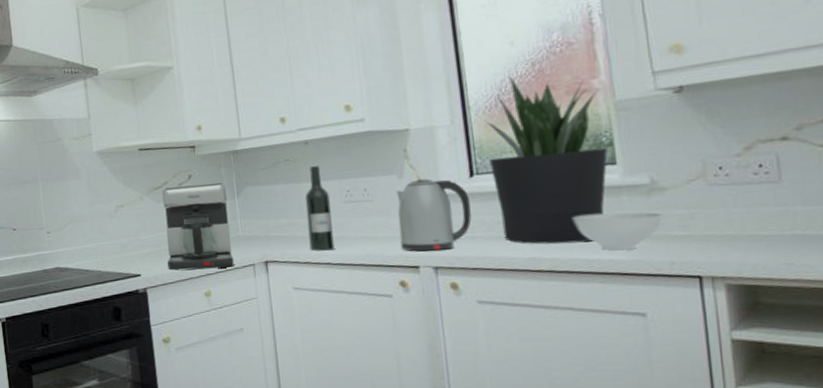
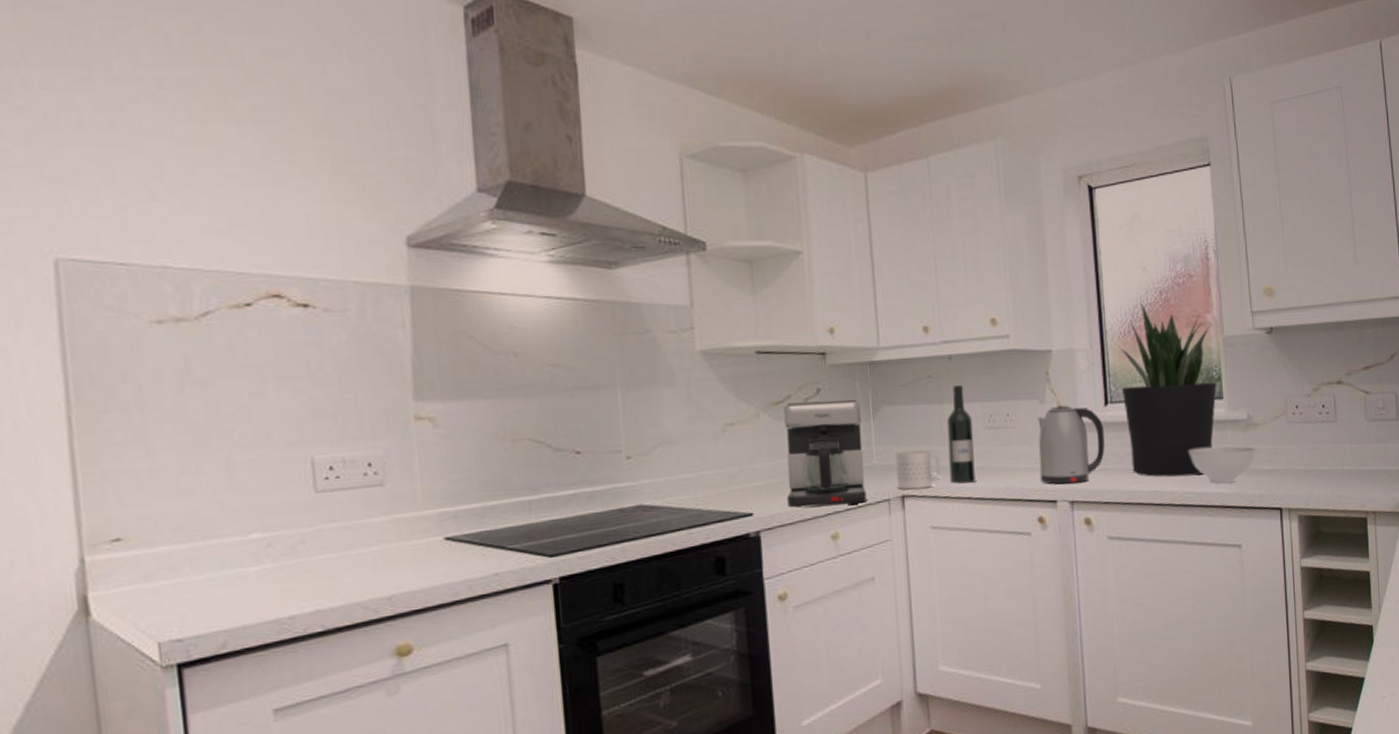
mug: none [258,222,301,257] -> present [895,449,941,490]

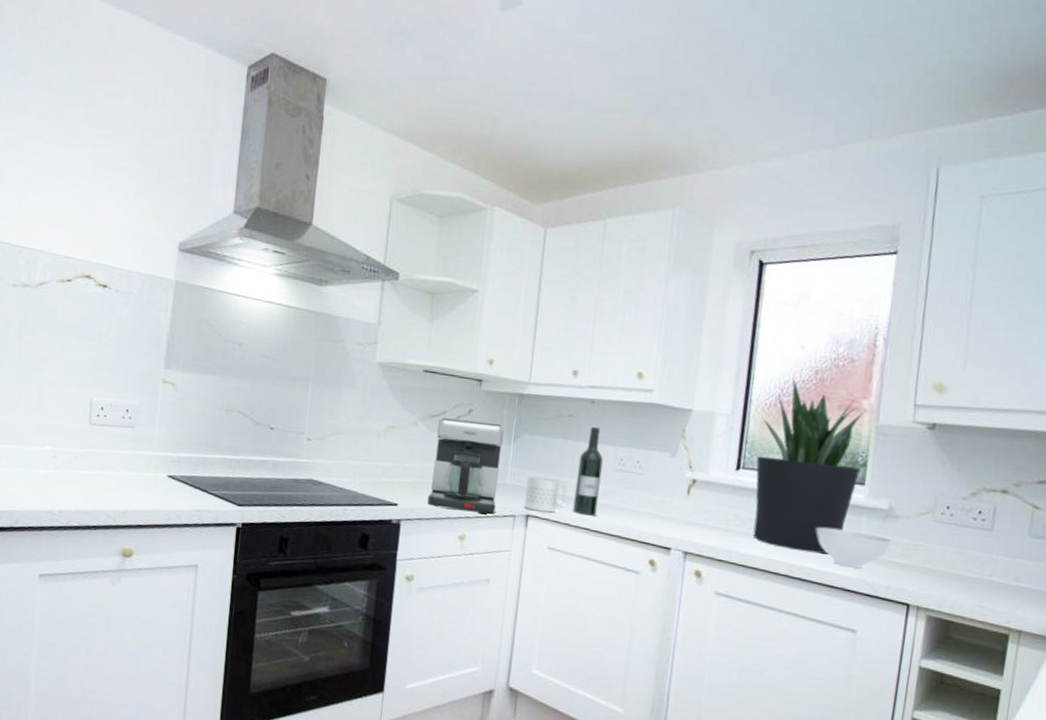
kettle: present [1038,405,1105,485] -> none [658,462,731,537]

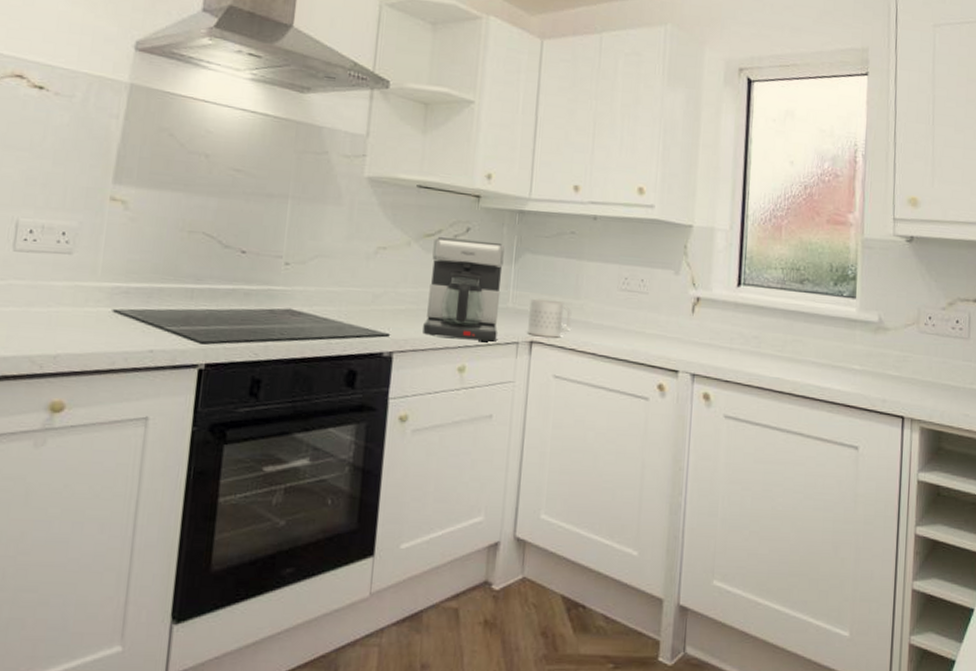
wine bottle: present [572,427,604,516] -> none [578,245,608,340]
planter: present [753,381,864,554] -> none [756,196,851,370]
bowl: present [815,527,893,569] -> none [814,342,884,383]

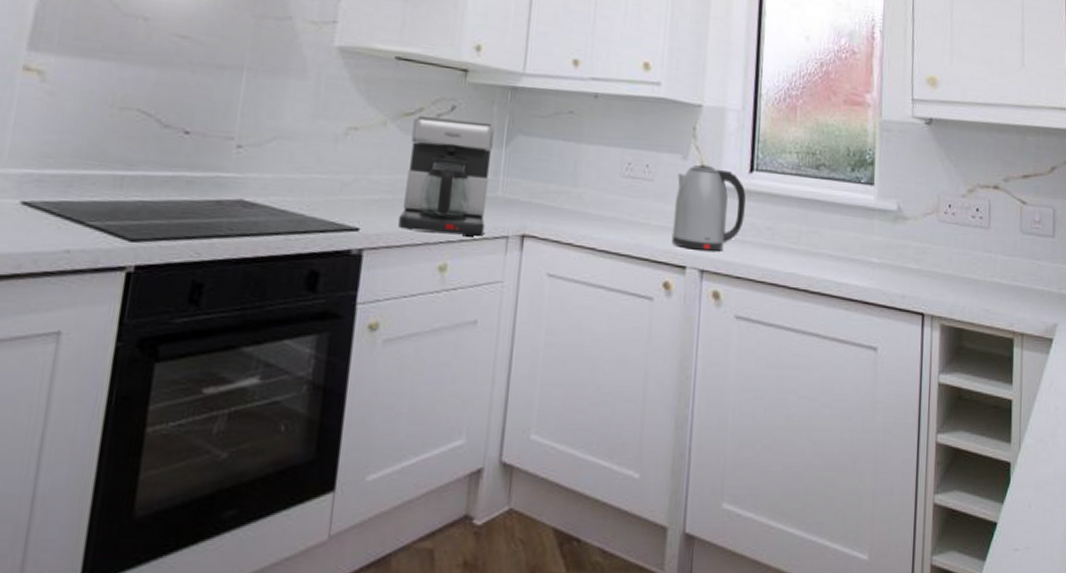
mug: present [528,297,572,338] -> none [519,185,569,231]
kettle: none [665,279,734,357] -> present [671,164,746,251]

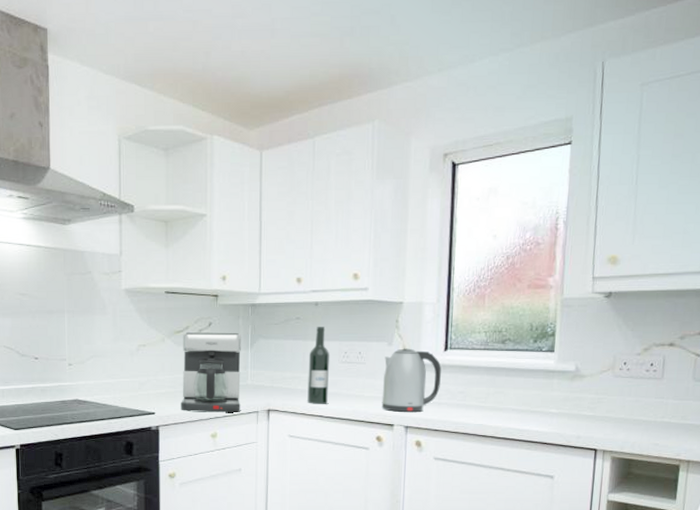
wine bottle: none [576,126,610,233] -> present [307,327,330,404]

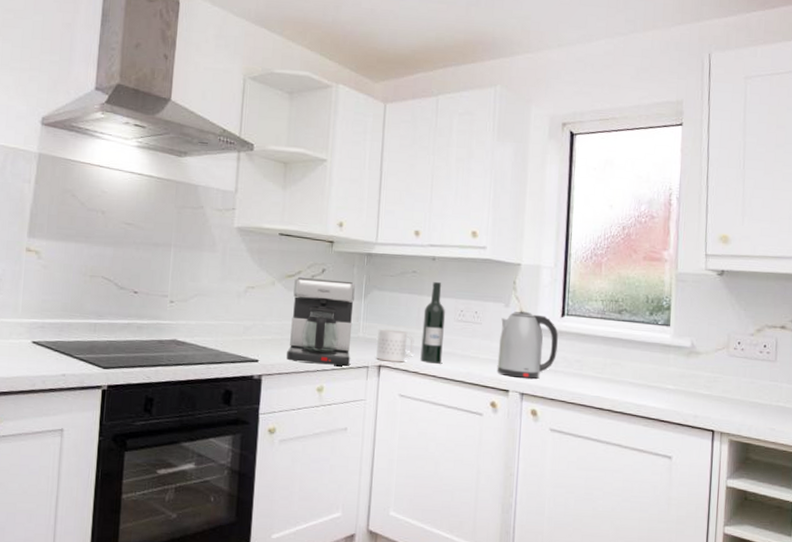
mug: none [264,374,301,406] -> present [376,328,414,363]

